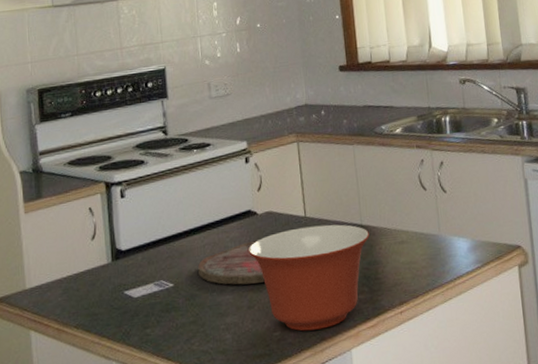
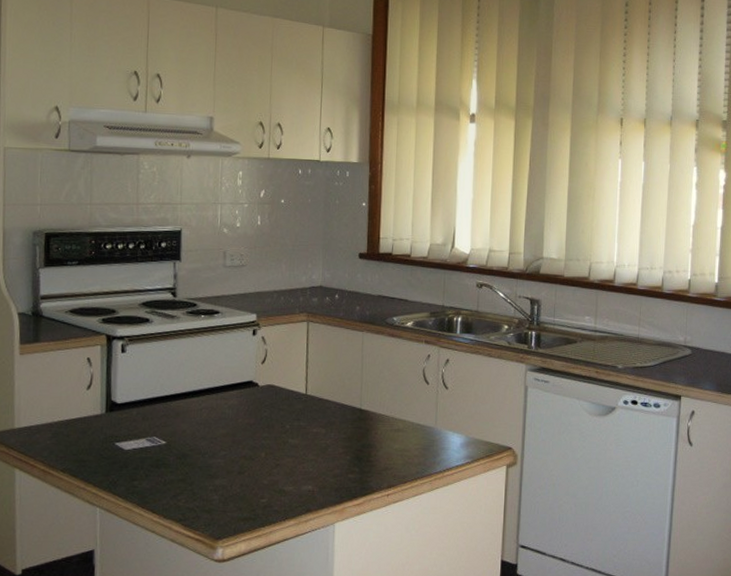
cutting board: present [198,240,265,285] -> none [193,410,258,451]
mixing bowl: present [247,224,369,331] -> none [244,404,367,501]

